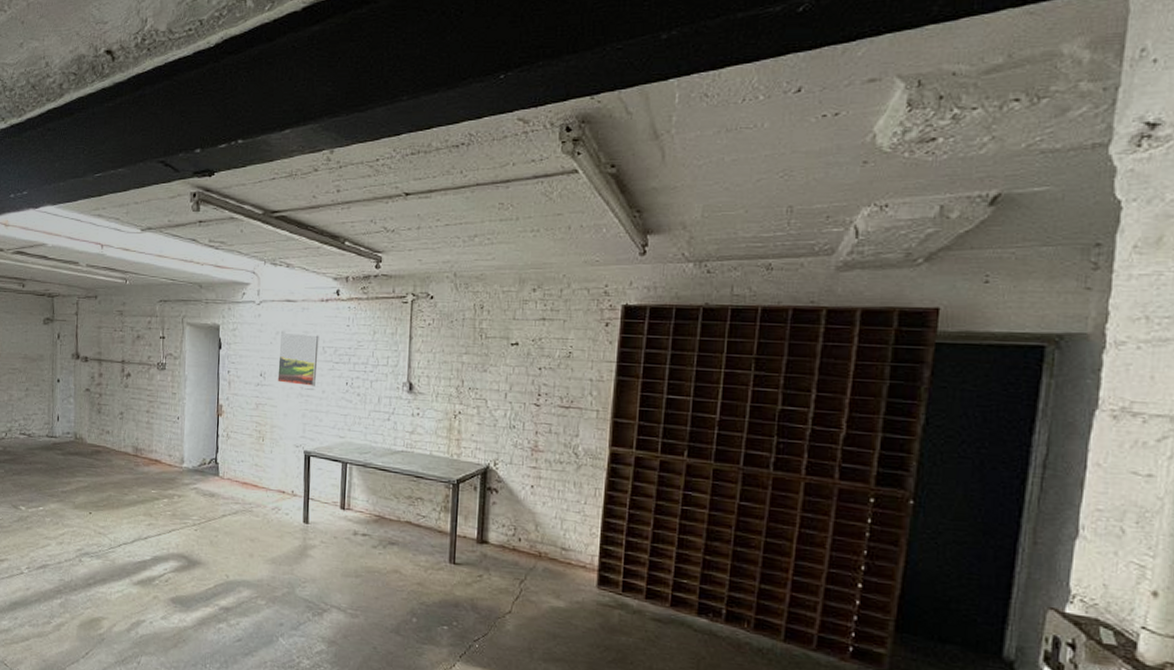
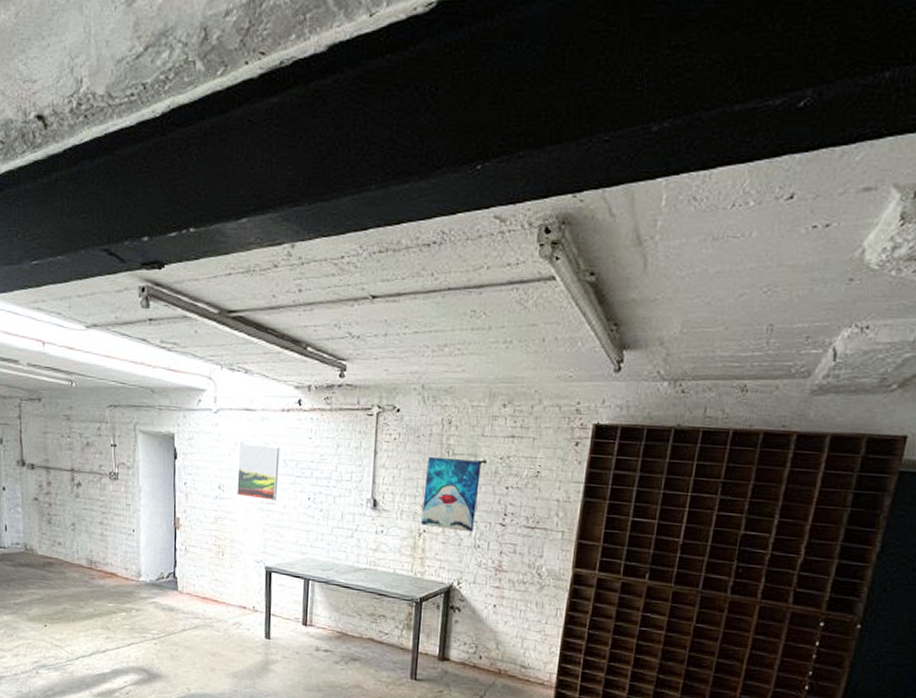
wall art: none [456,340,514,413] -> present [421,456,482,533]

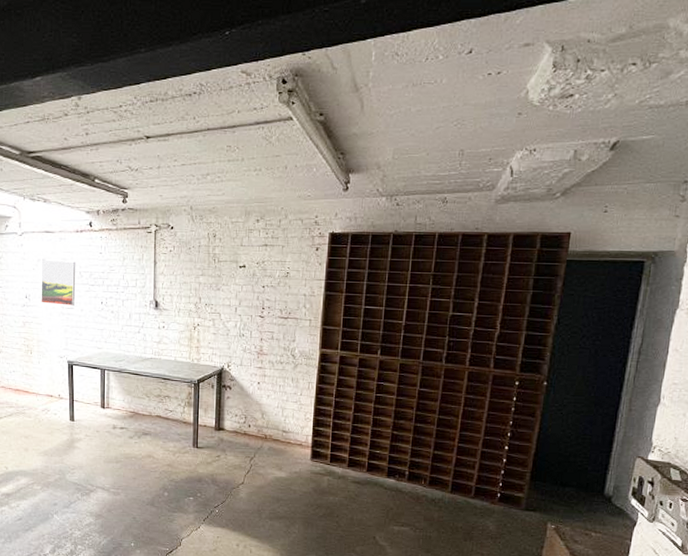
wall art: present [421,456,482,533] -> none [195,264,242,324]

